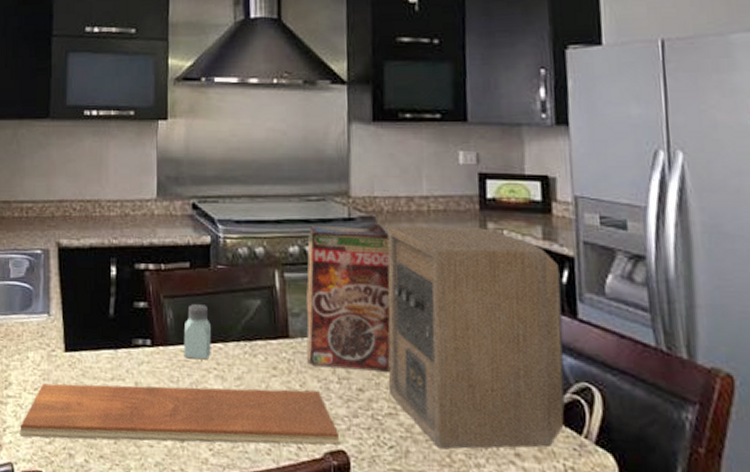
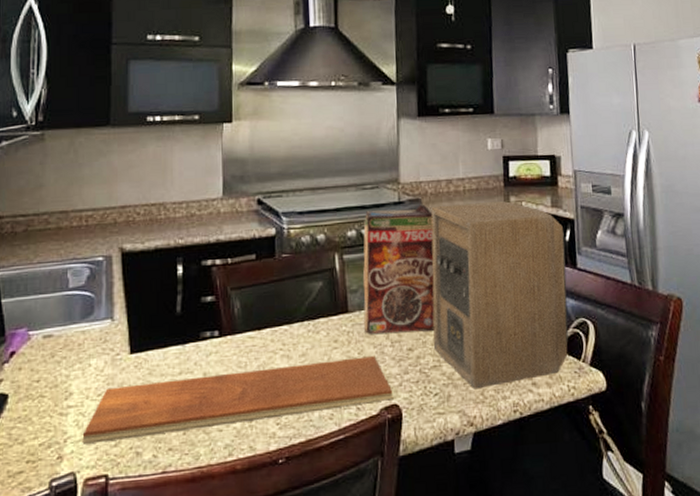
saltshaker: present [183,304,211,360] -> none [250,292,277,344]

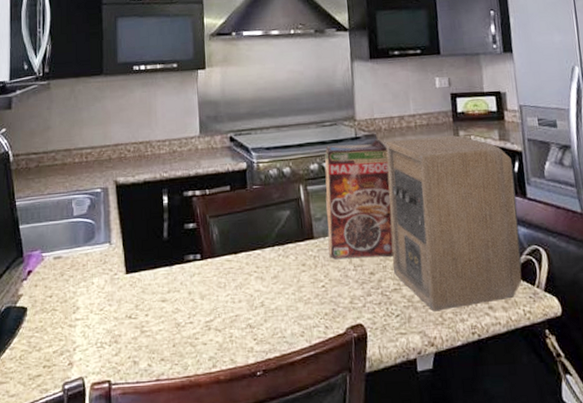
chopping board: present [82,356,394,444] -> none [88,279,358,353]

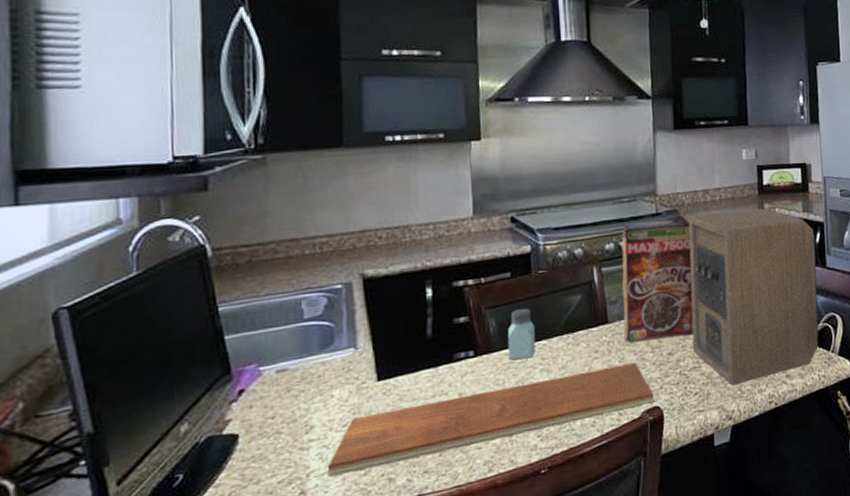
chopping board: none [88,279,358,353] -> present [327,363,655,477]
saltshaker: none [228,220,251,266] -> present [507,308,536,361]

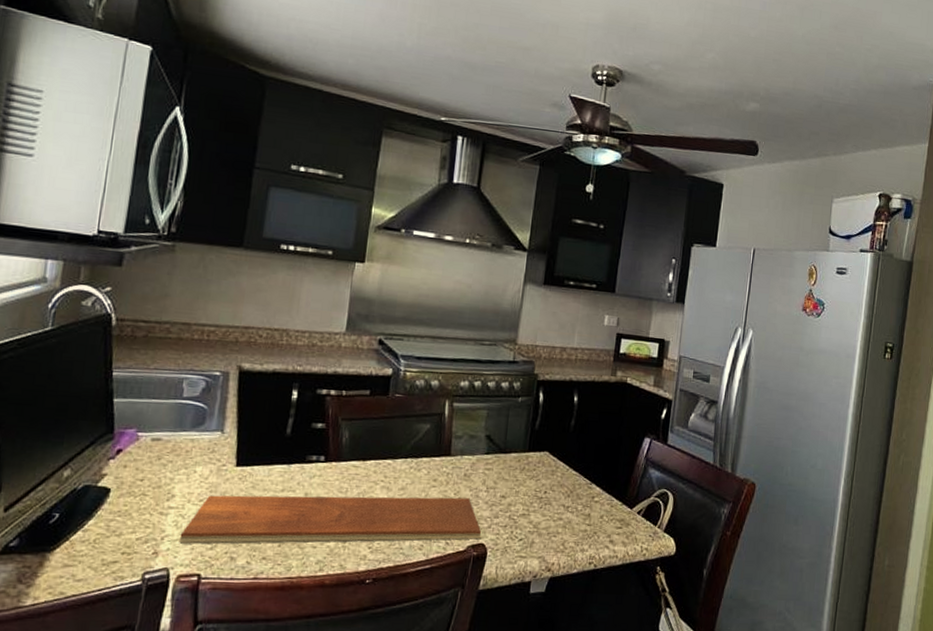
saltshaker: present [507,308,536,361] -> none [354,426,383,474]
cereal box: present [621,214,694,342] -> none [463,365,544,483]
speaker: present [688,208,819,386] -> none [525,369,661,540]

